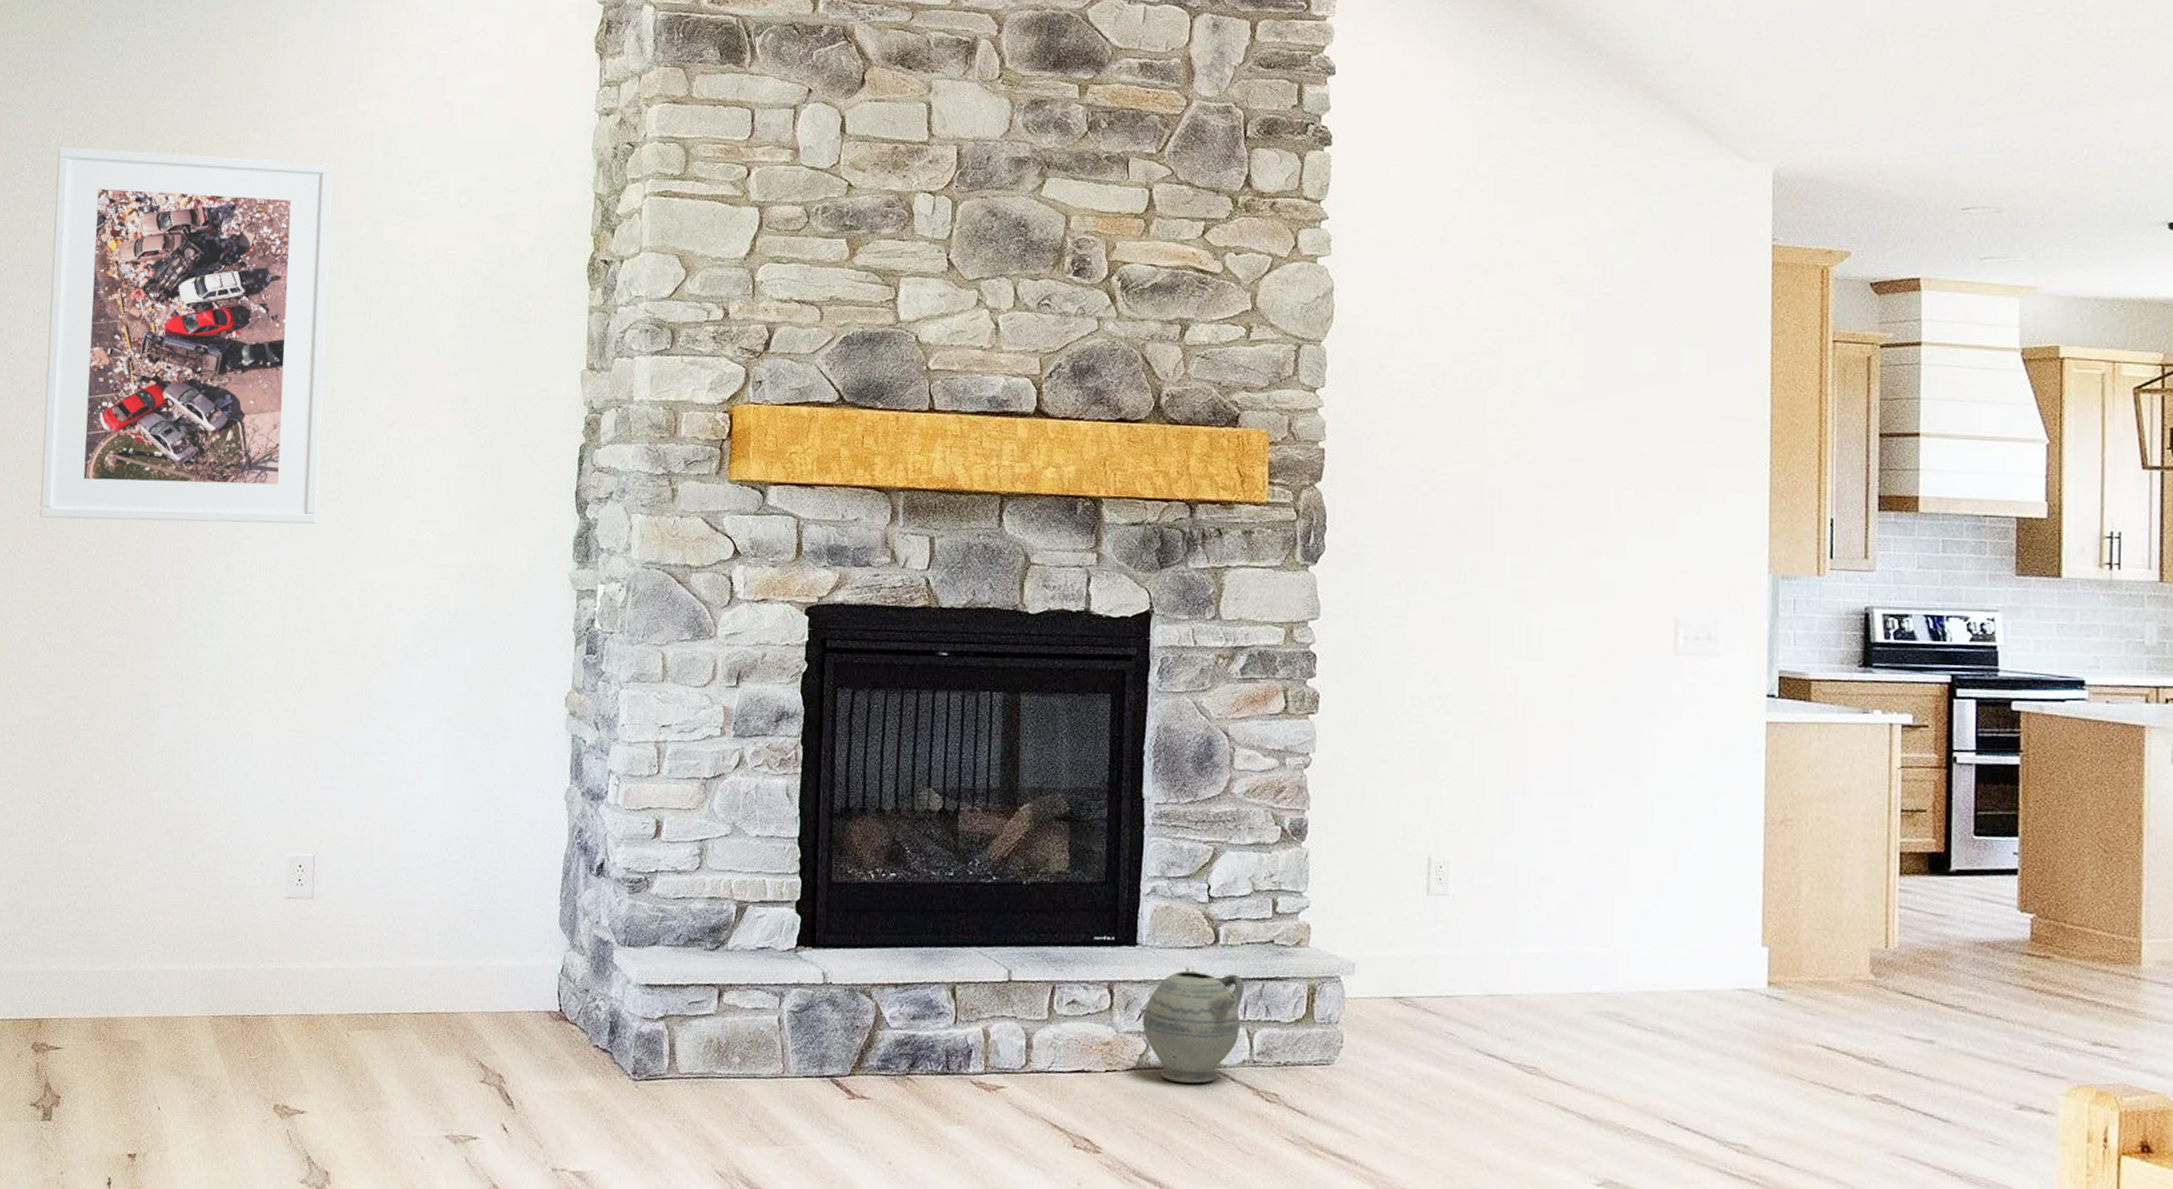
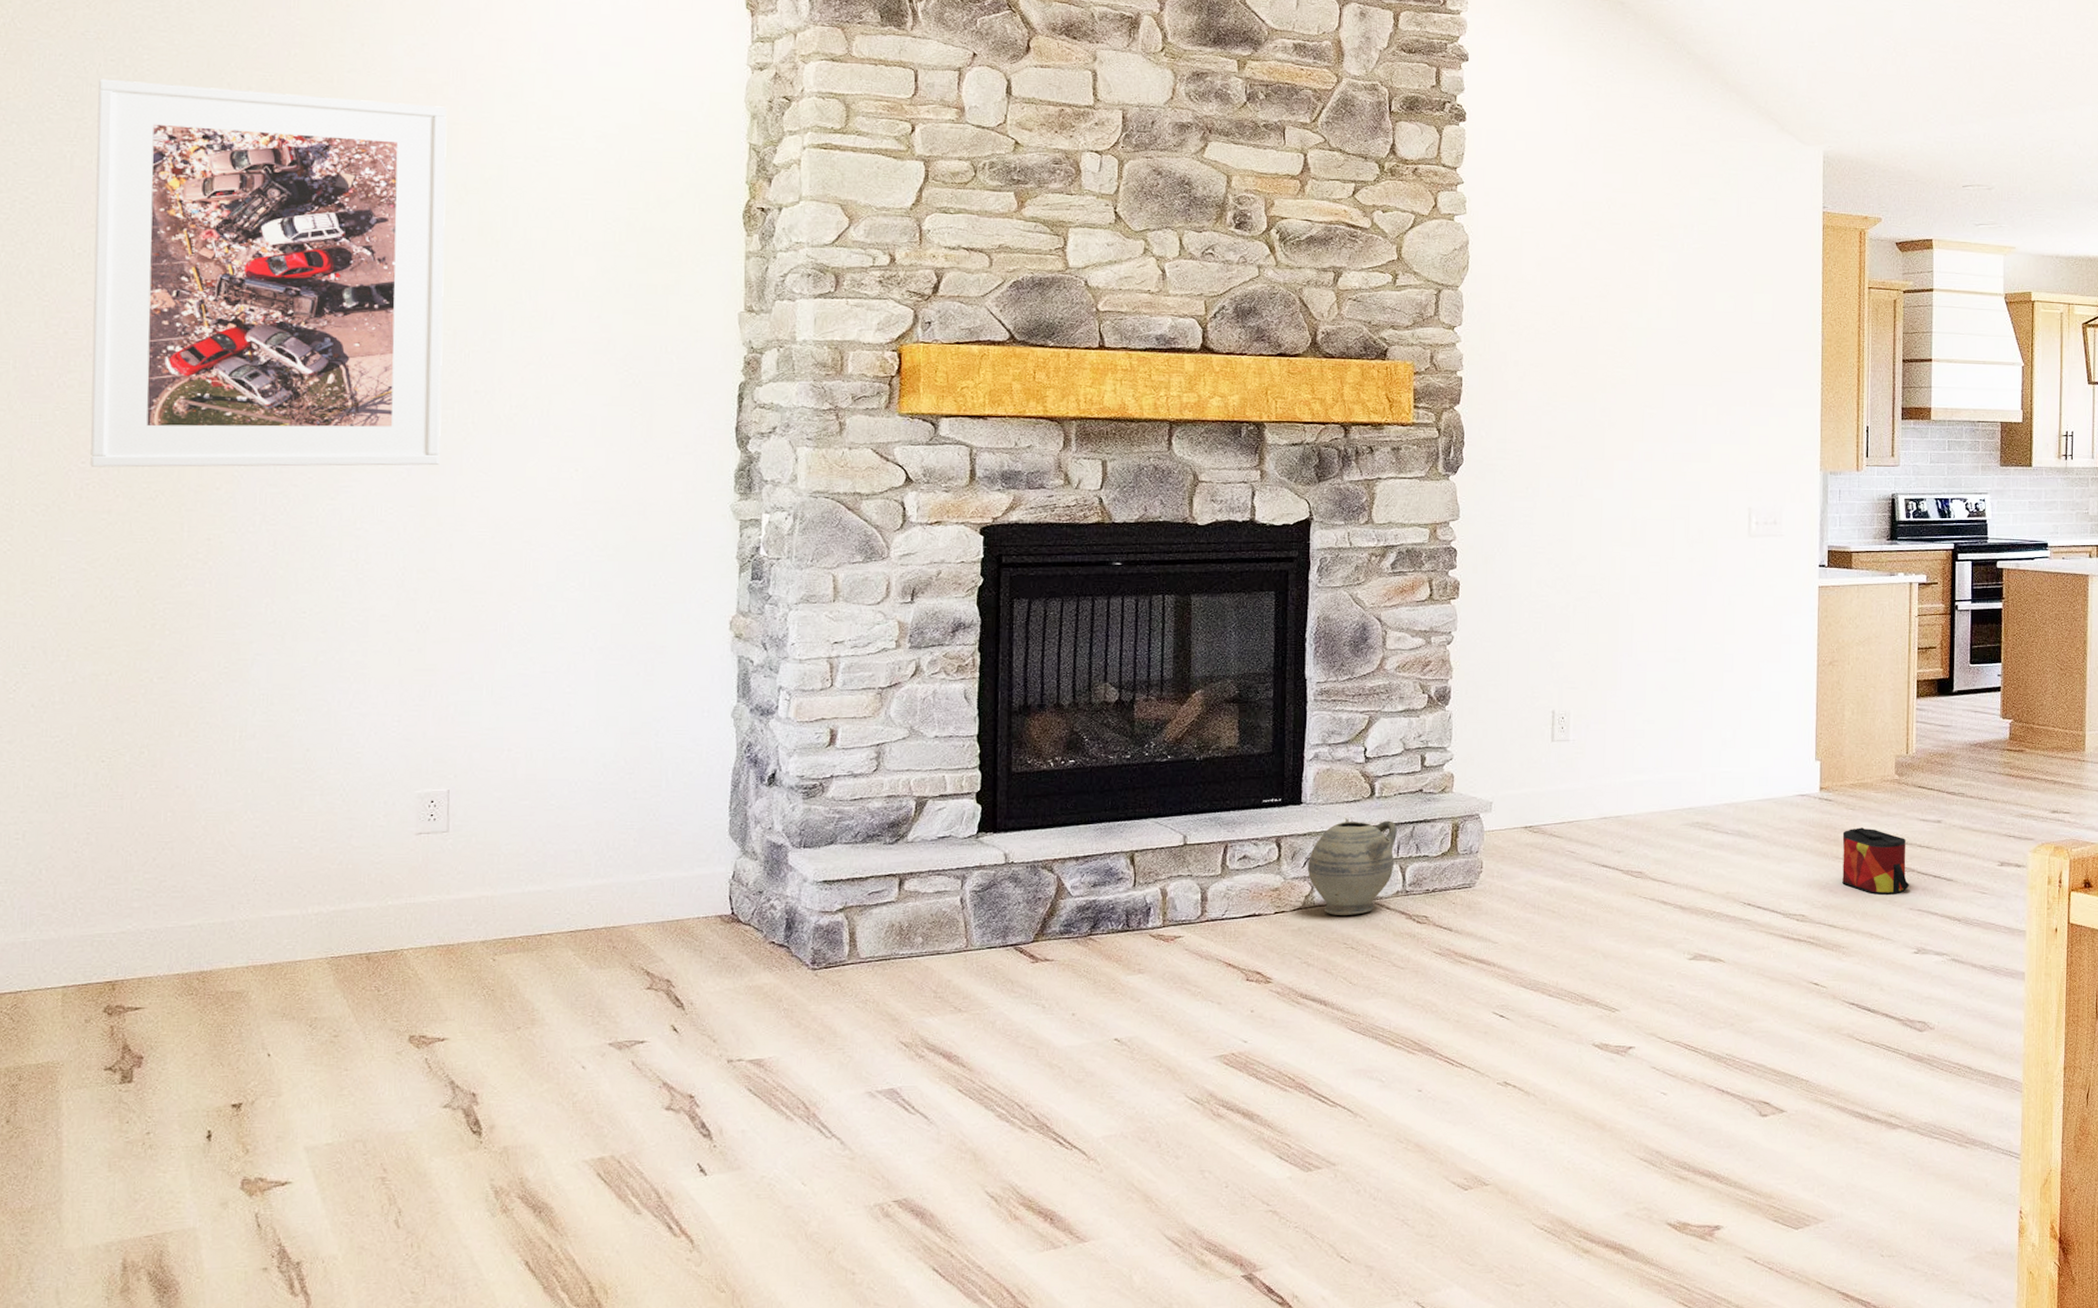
bag: none [1798,1039,1891,1132] -> present [1842,827,1910,895]

